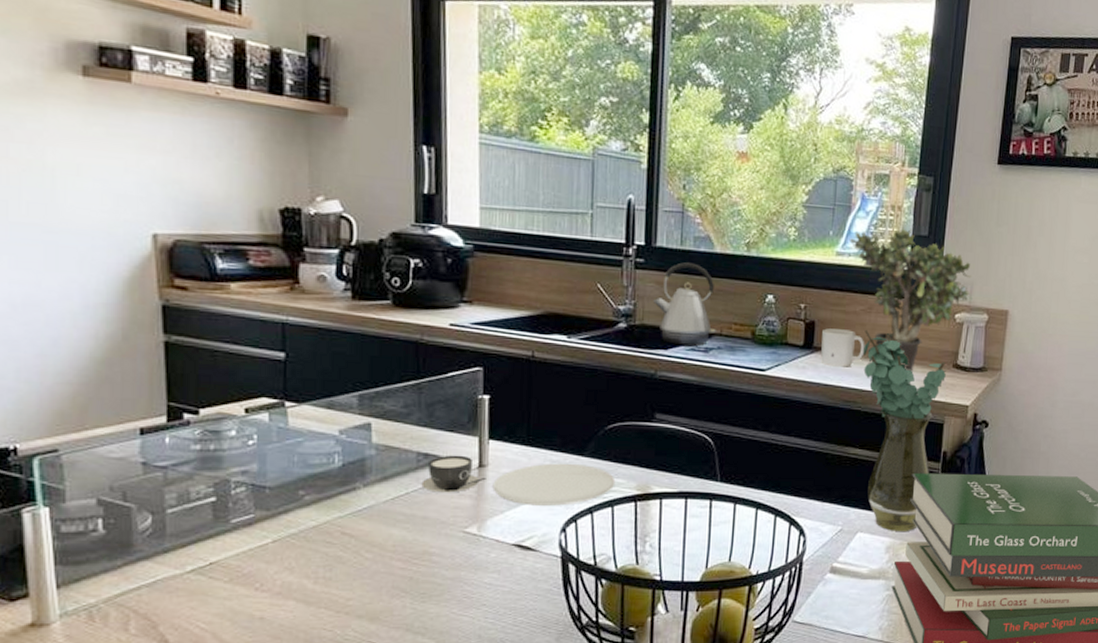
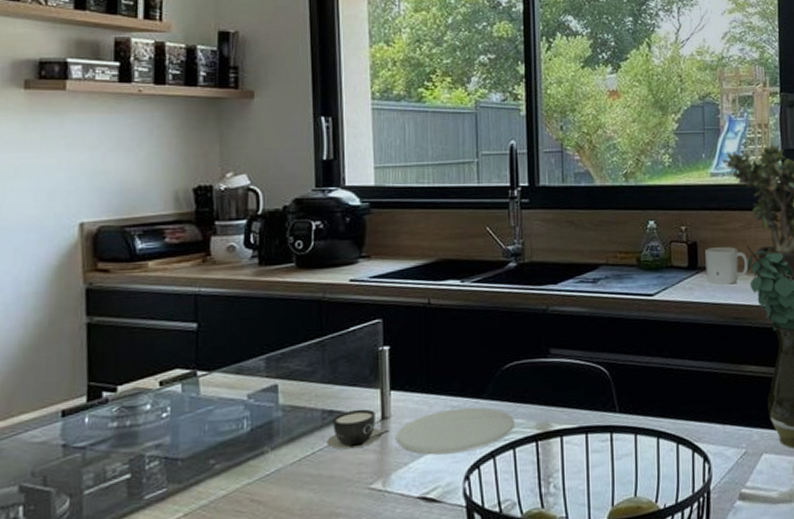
kettle: present [653,262,716,346] -> none [540,198,602,278]

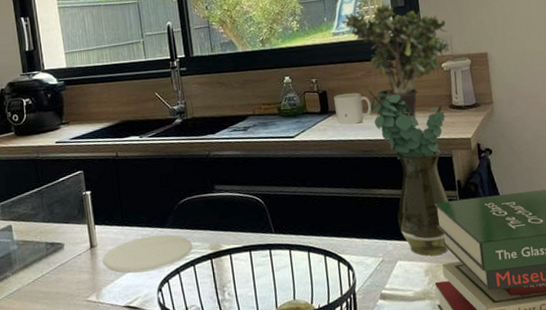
teacup: present [327,409,389,450] -> none [51,240,97,272]

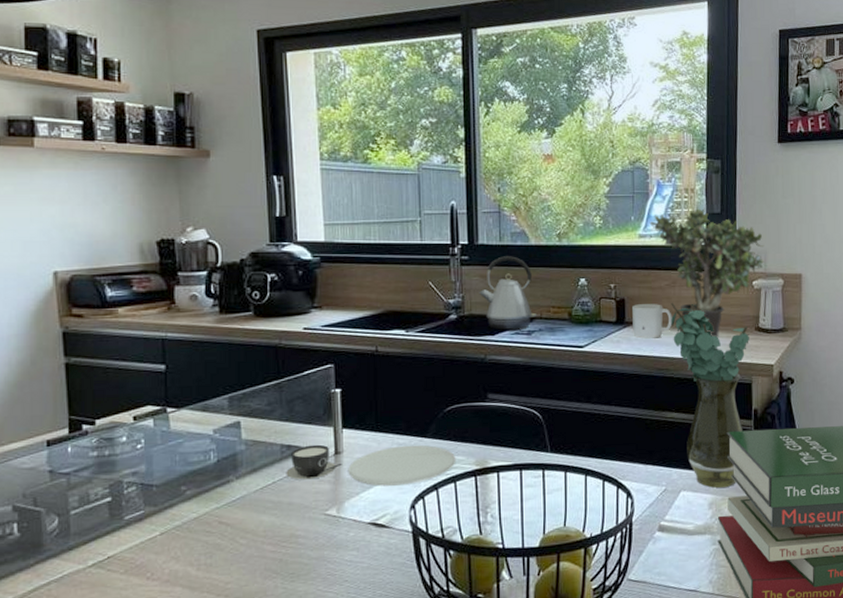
teacup: none [51,240,97,272] -> present [286,444,342,480]
kettle: none [198,63,250,129] -> present [479,256,536,330]

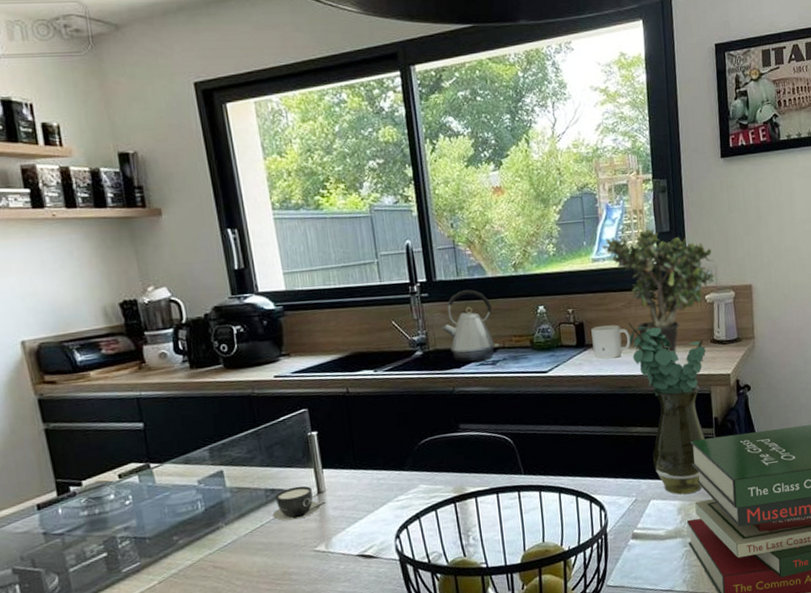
plate: present [348,444,456,486] -> none [332,477,435,520]

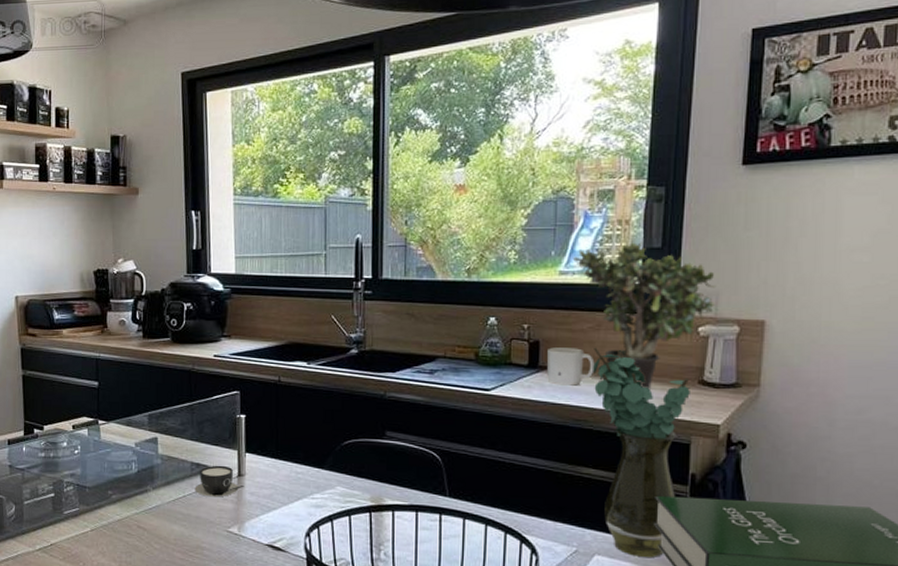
kettle: present [441,290,499,363] -> none [381,292,440,368]

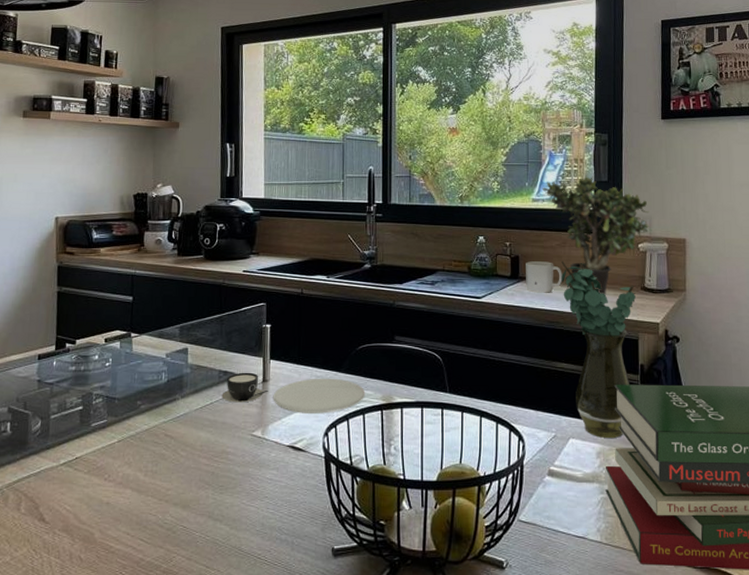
plate: none [249,474,352,513] -> present [273,378,366,414]

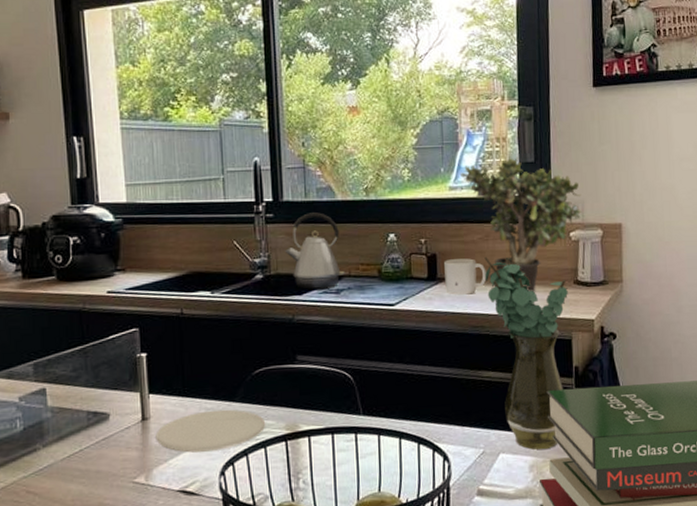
teacup: present [221,372,268,403] -> none [93,410,149,448]
kettle: none [390,215,440,280] -> present [285,212,345,289]

